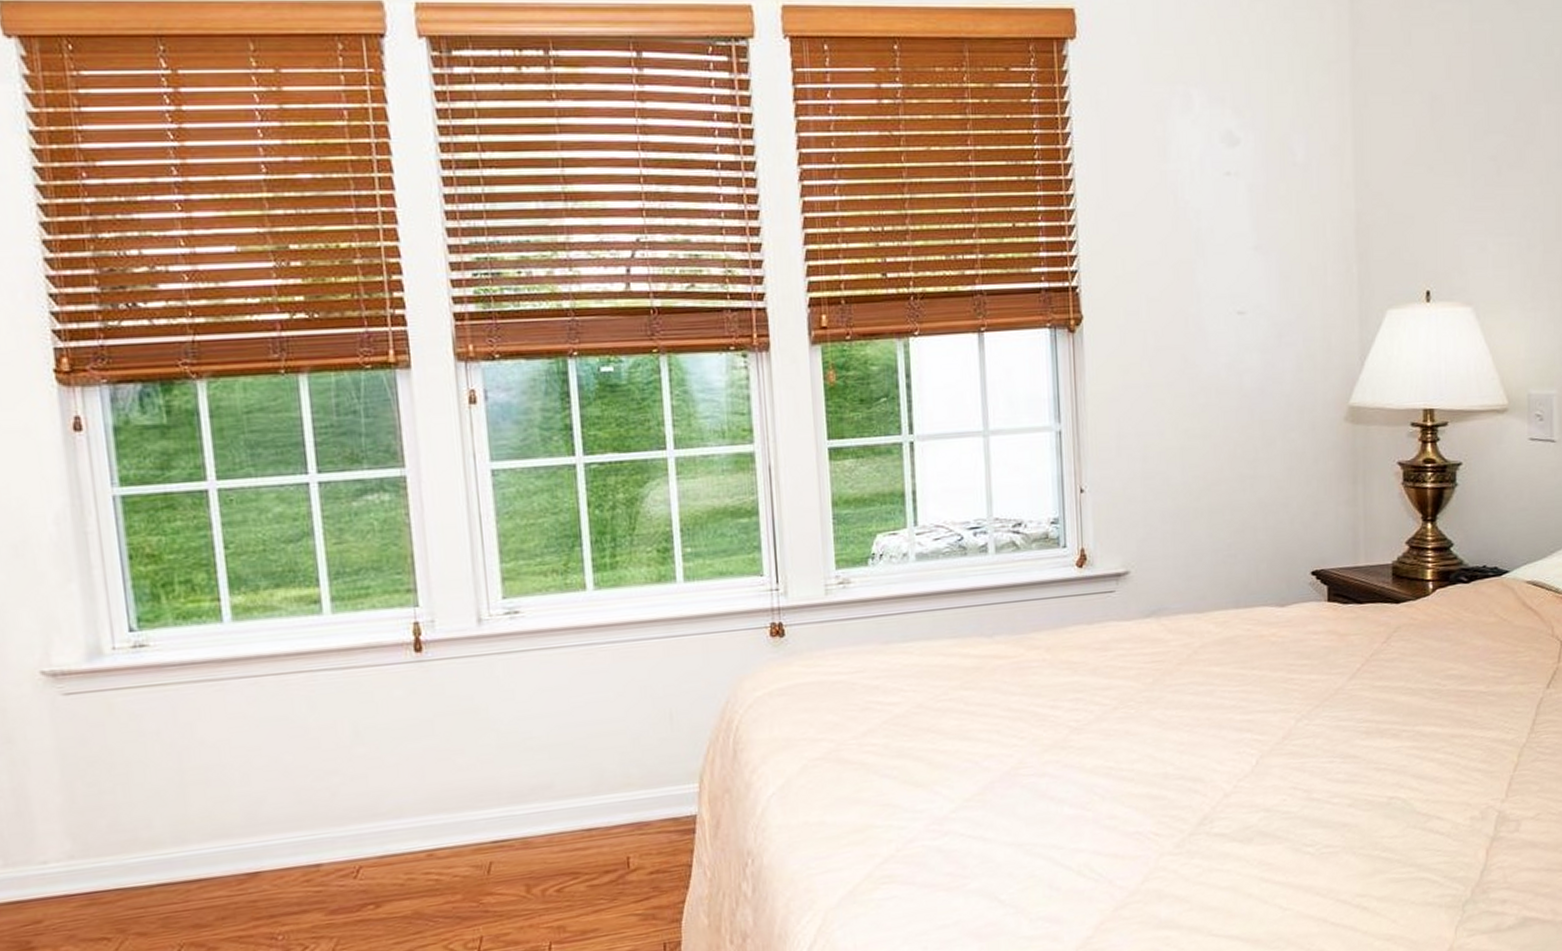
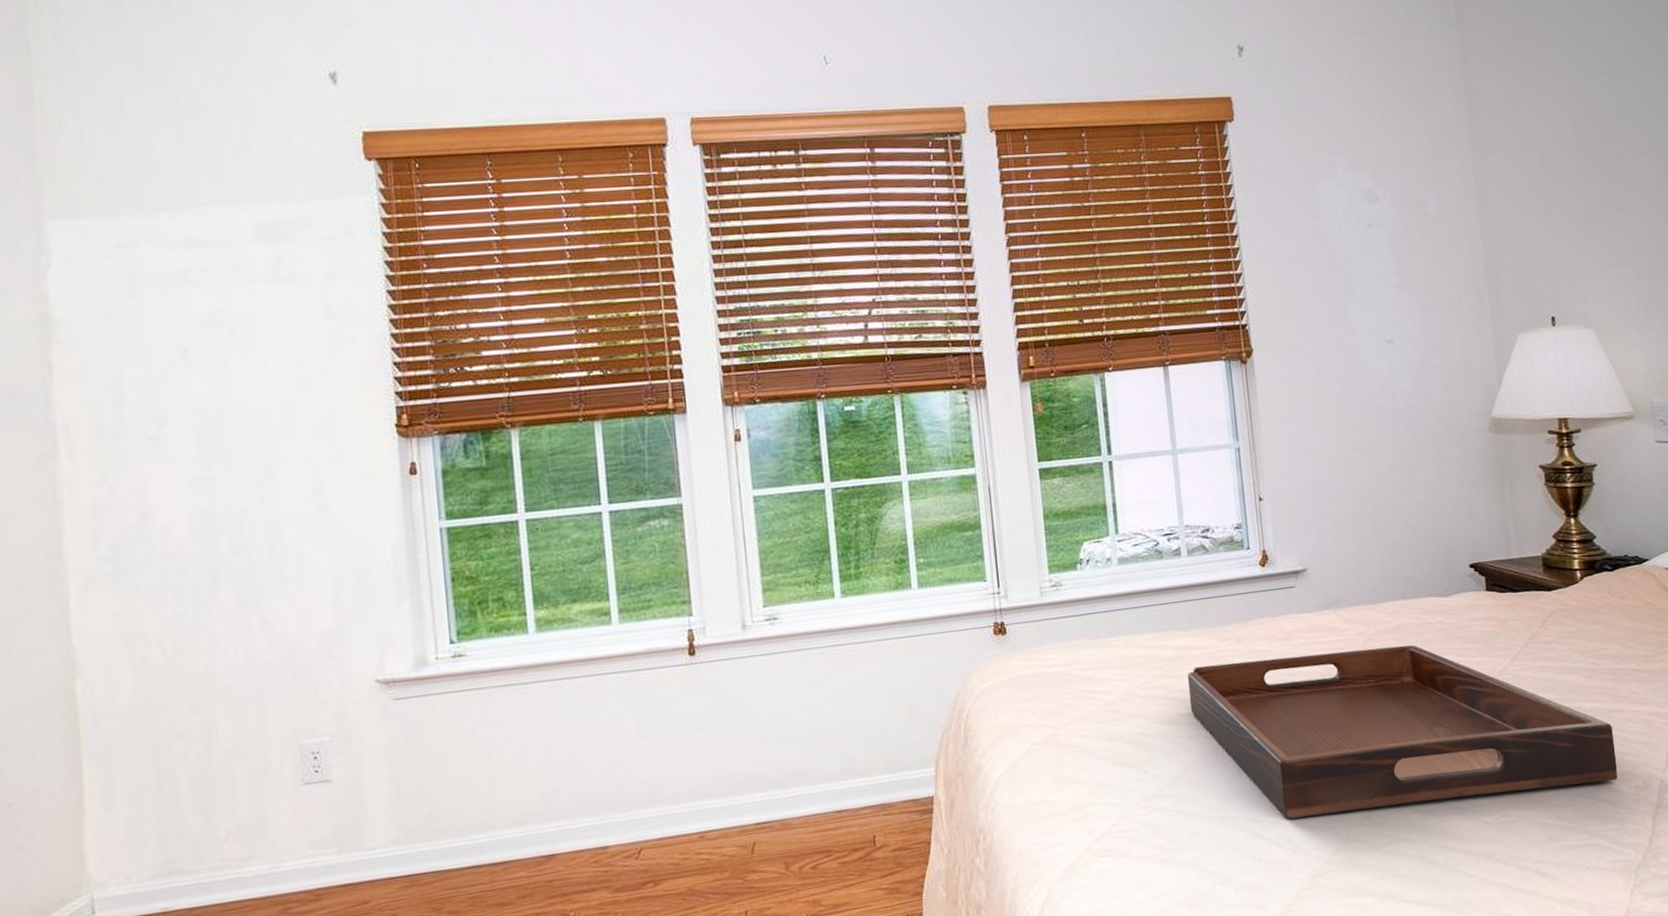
serving tray: none [988,659,1454,847] -> present [1187,645,1618,820]

